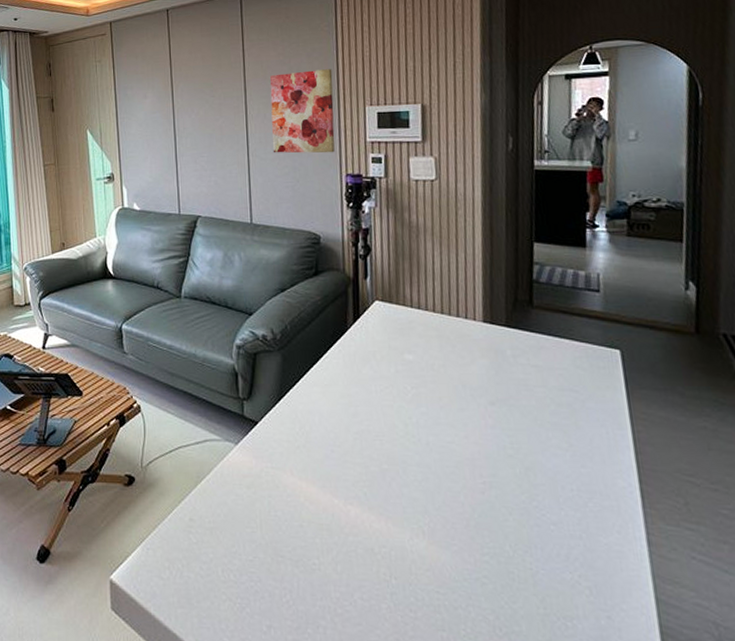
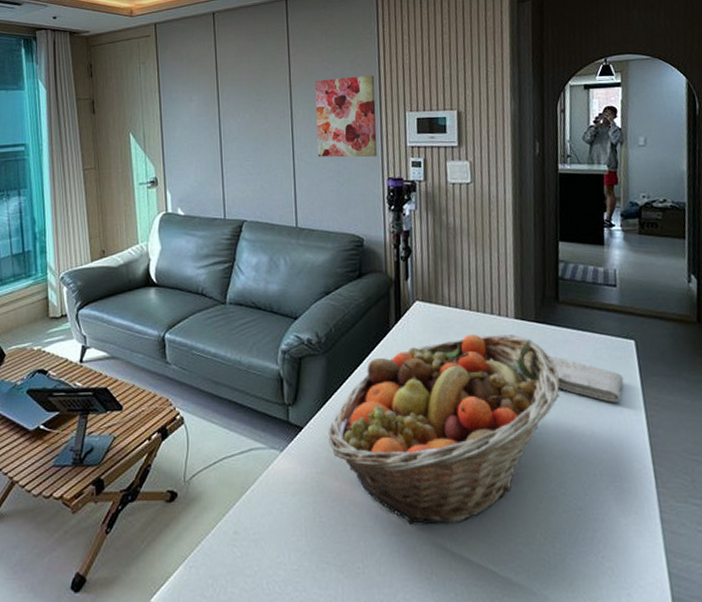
fruit basket: none [283,336,534,529] -> present [328,334,560,525]
washcloth: none [521,362,607,414] -> present [549,355,624,402]

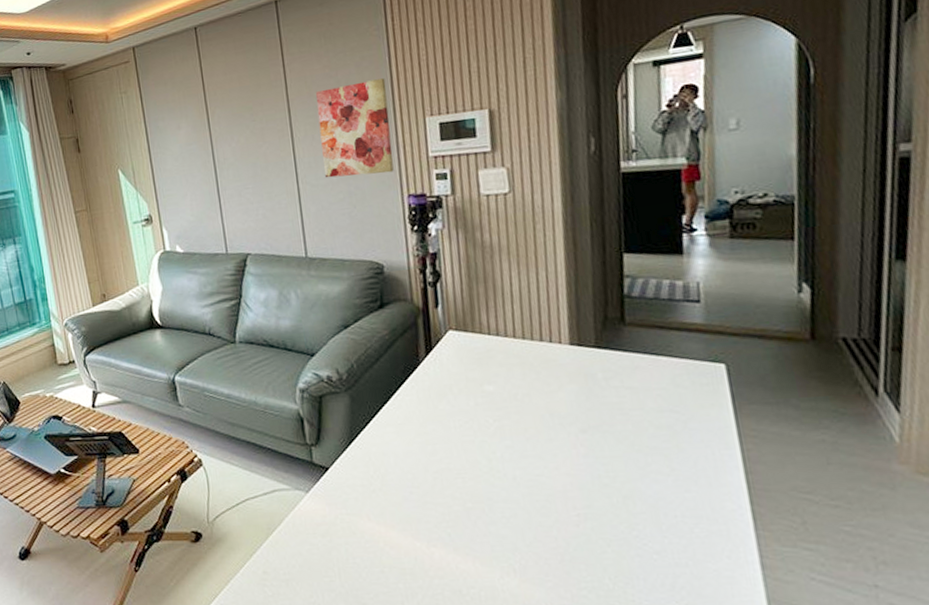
fruit basket: present [328,334,560,525] -> none [356,362,629,568]
washcloth: present [549,355,624,402] -> none [614,384,711,435]

